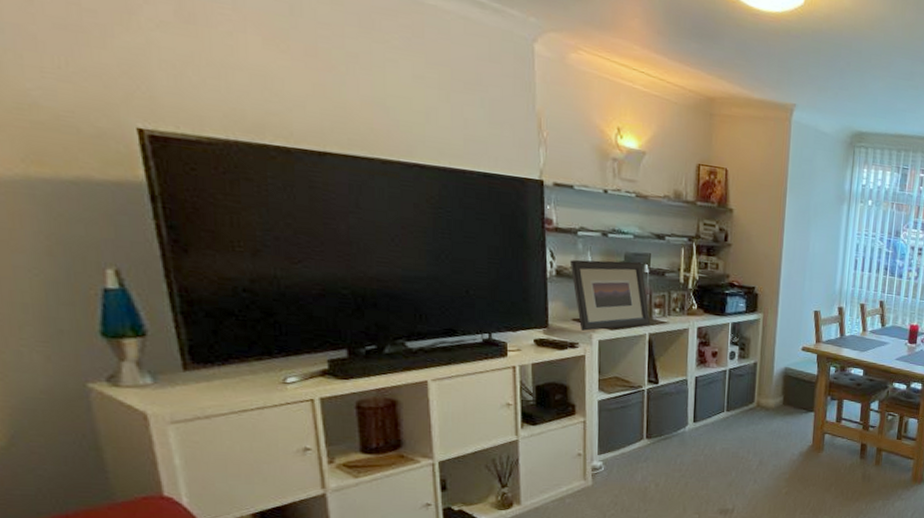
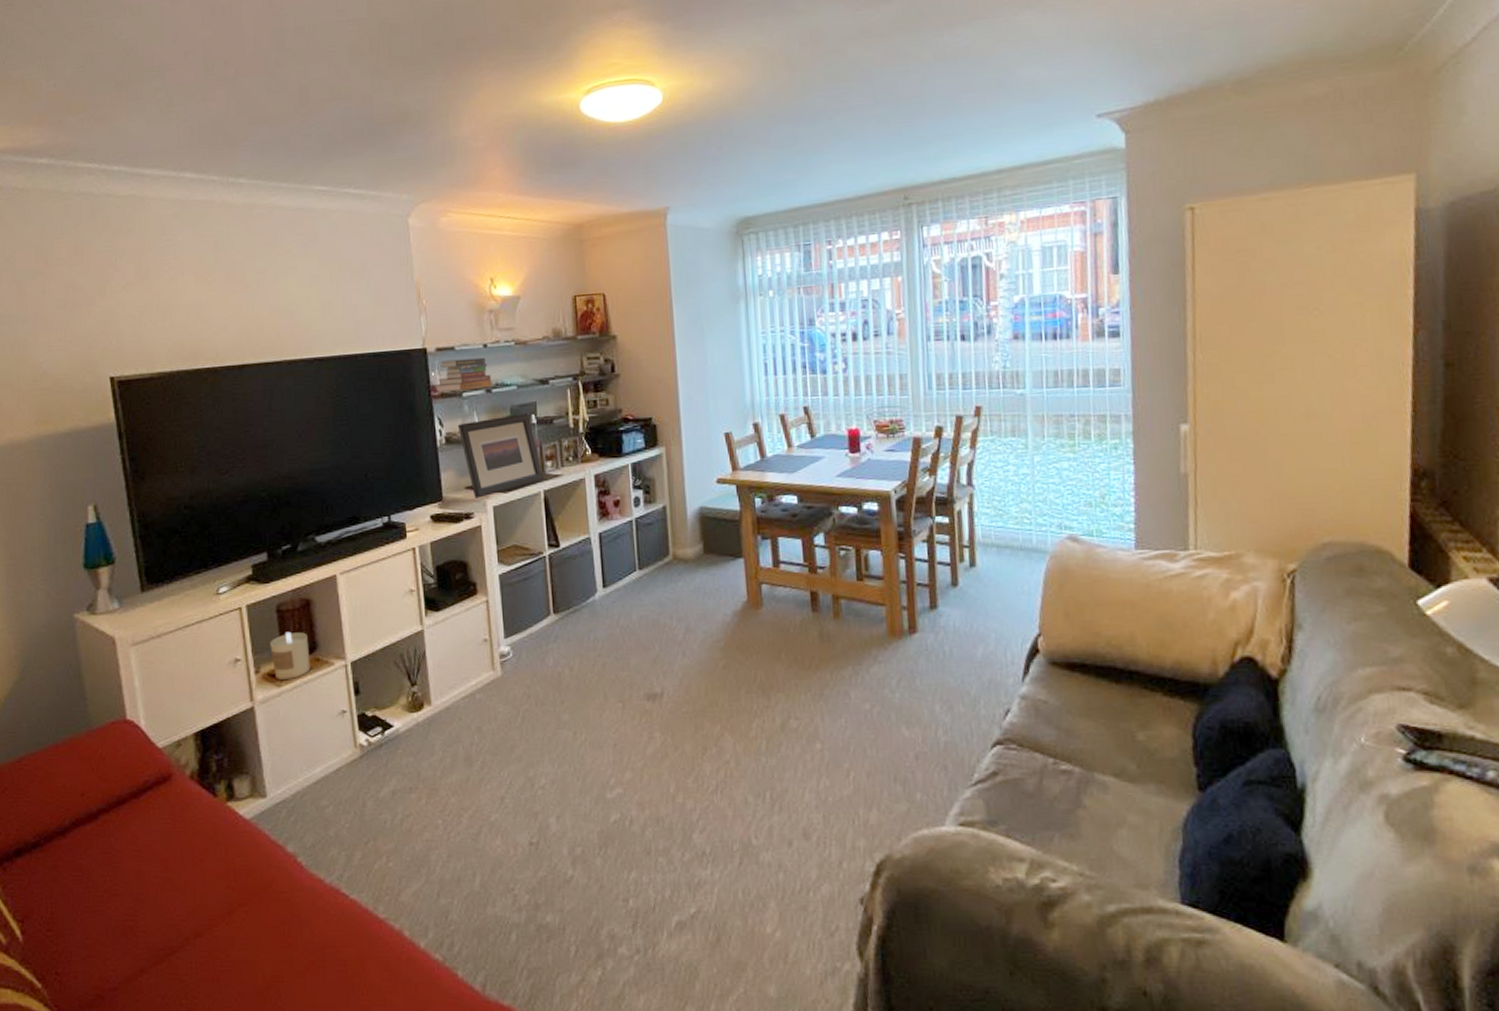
candle: none [347,427,394,472] -> present [270,631,311,679]
books: none [550,196,609,232] -> present [436,357,492,392]

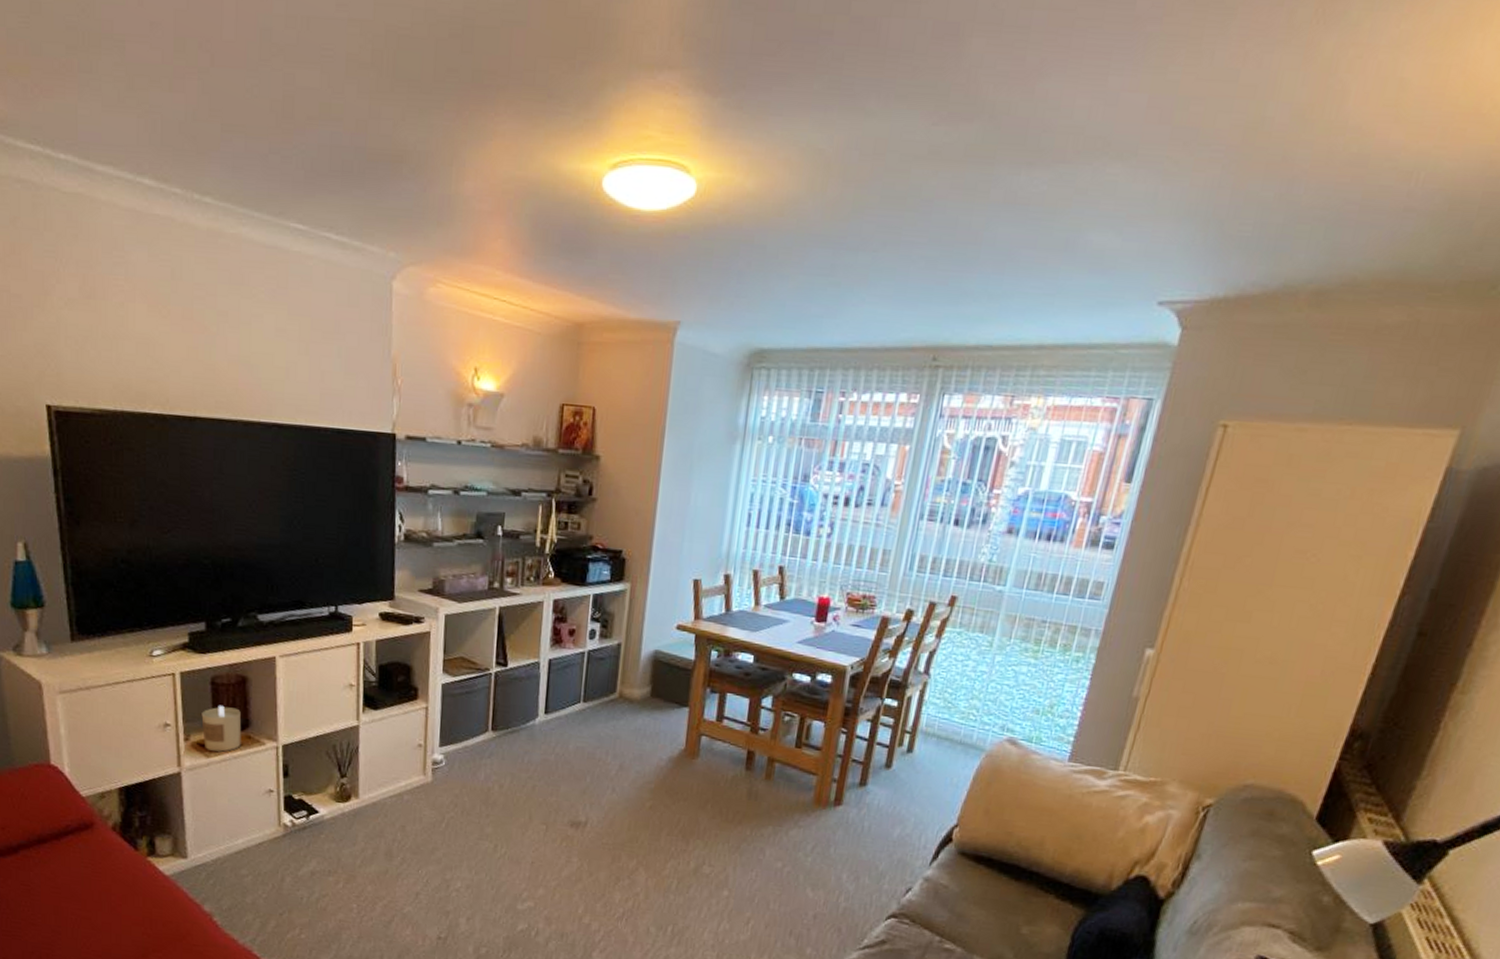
books: present [436,357,492,392] -> none [400,450,462,490]
picture frame: present [457,413,544,498] -> none [418,522,502,604]

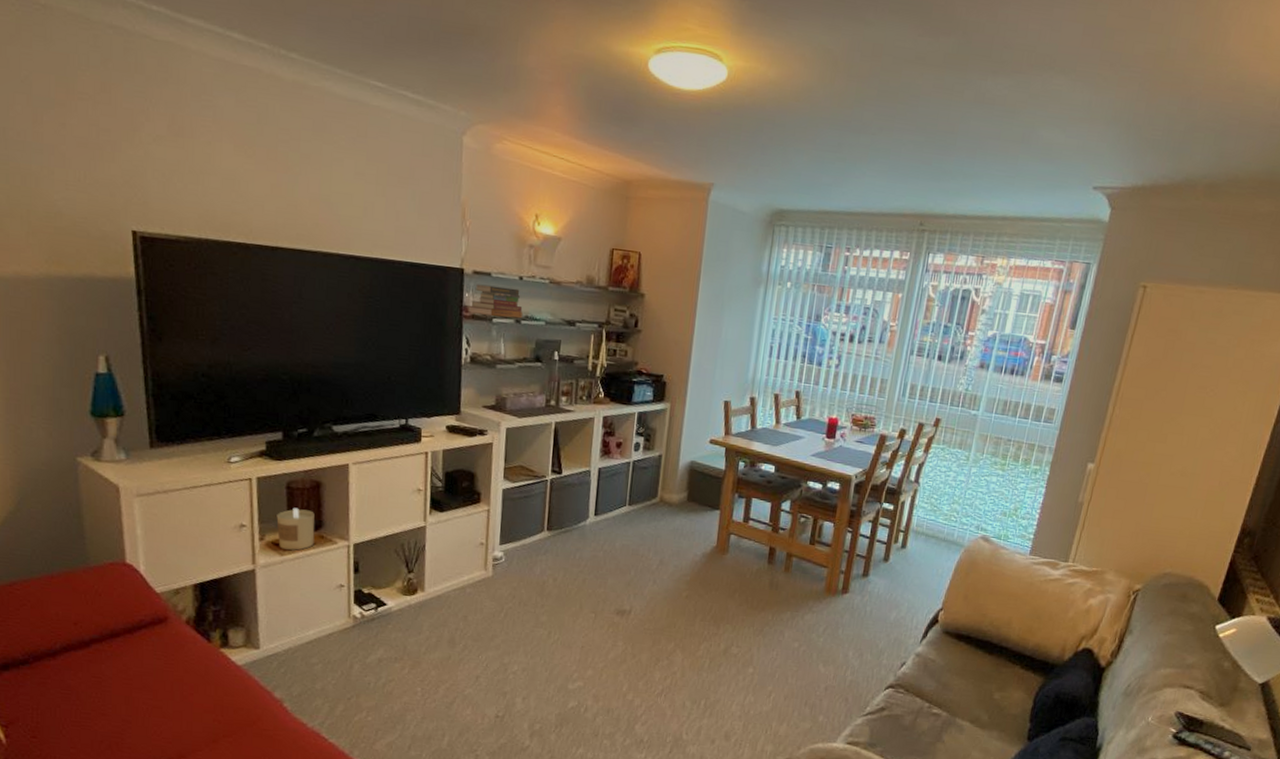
books: none [400,450,462,490] -> present [467,284,523,319]

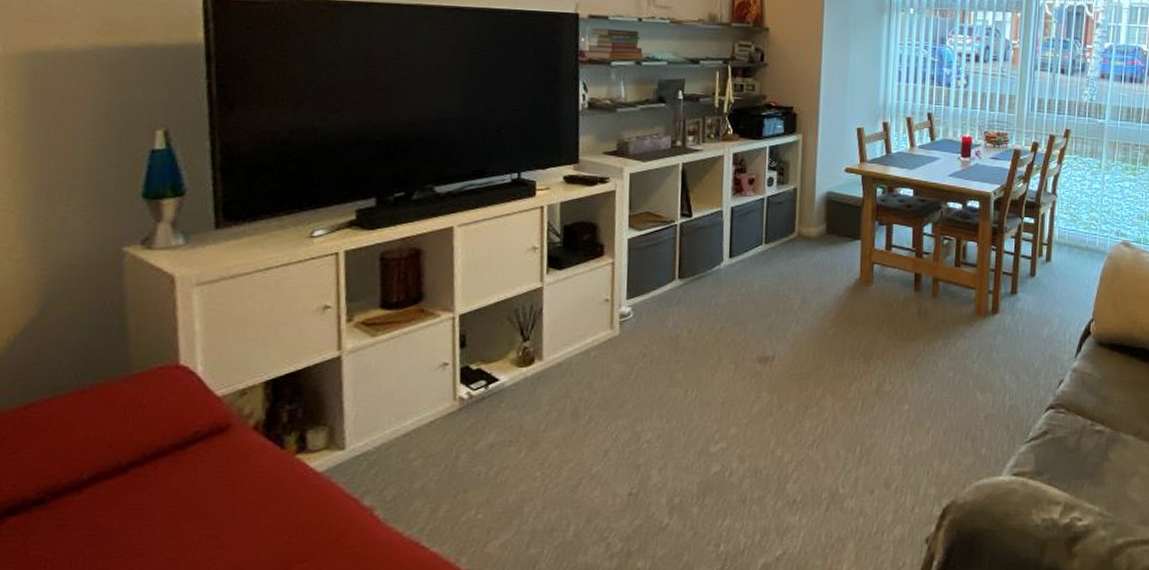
candle: present [276,507,315,551] -> none [368,280,414,329]

